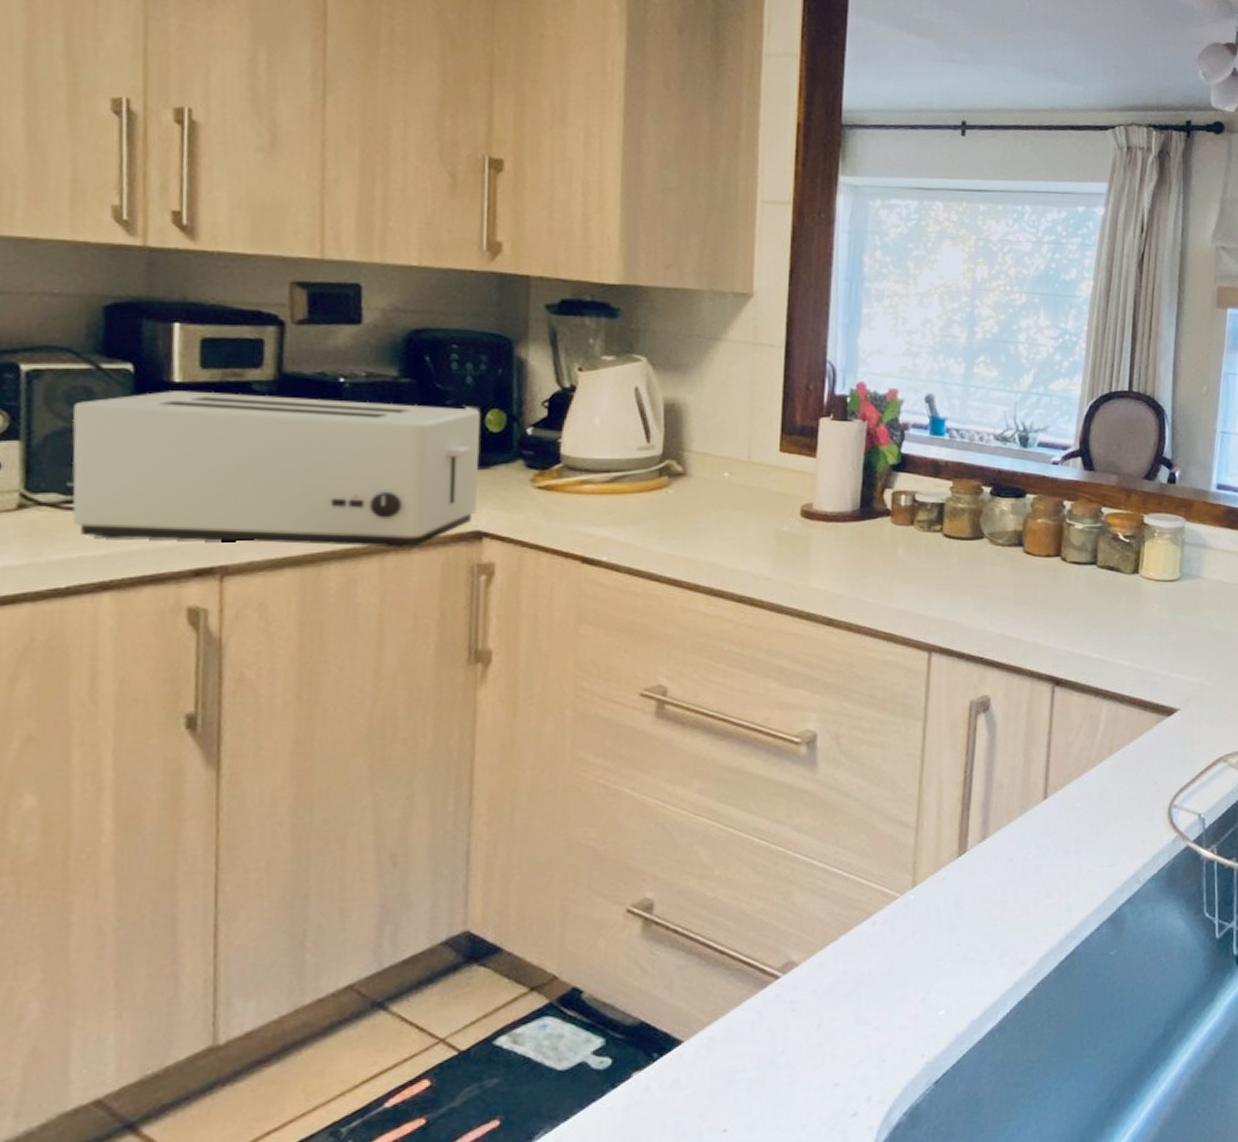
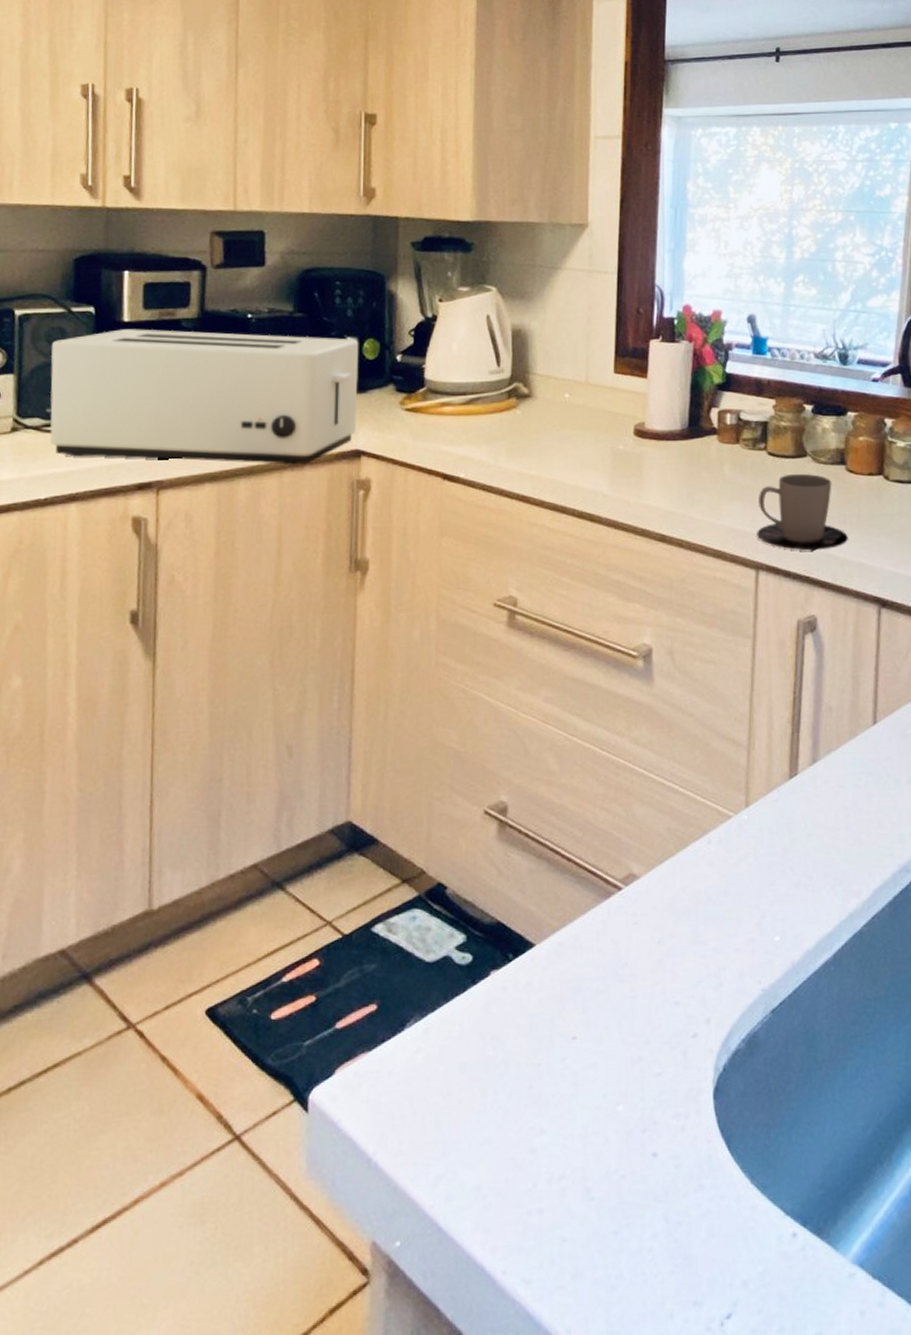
cup: none [930,555,1024,632] -> present [757,473,848,551]

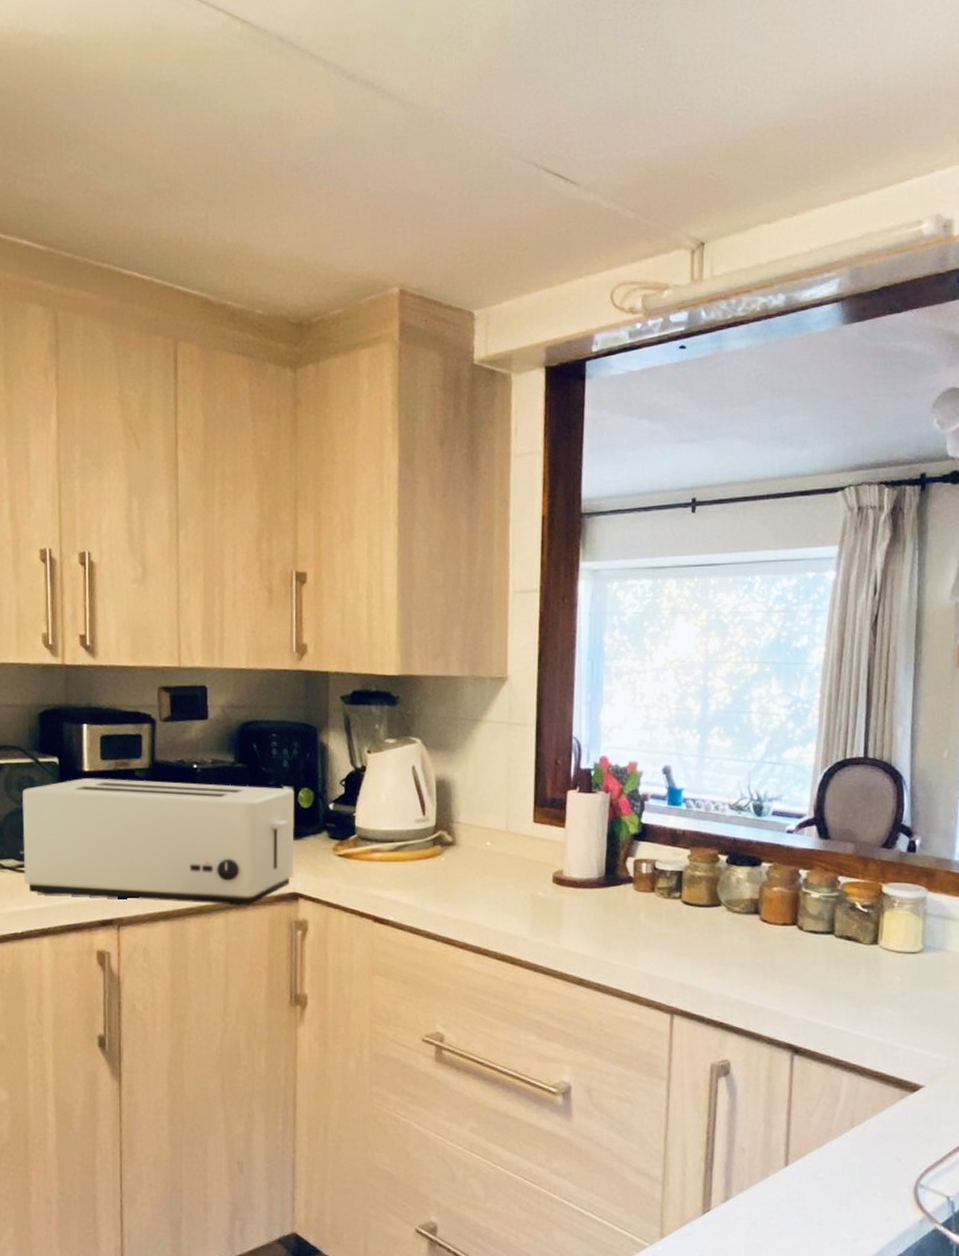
cup: present [757,473,848,551] -> none [672,922,762,997]

